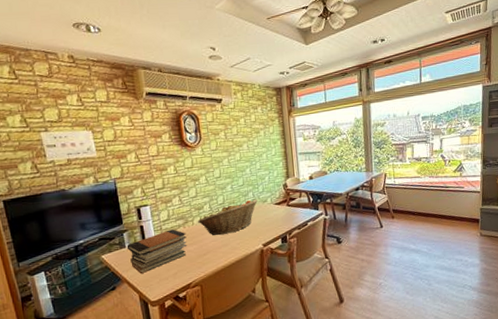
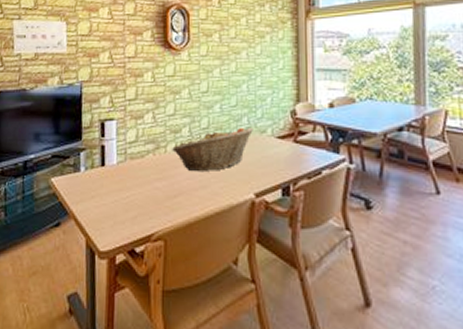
book stack: present [126,229,187,274] -> none [81,155,155,211]

